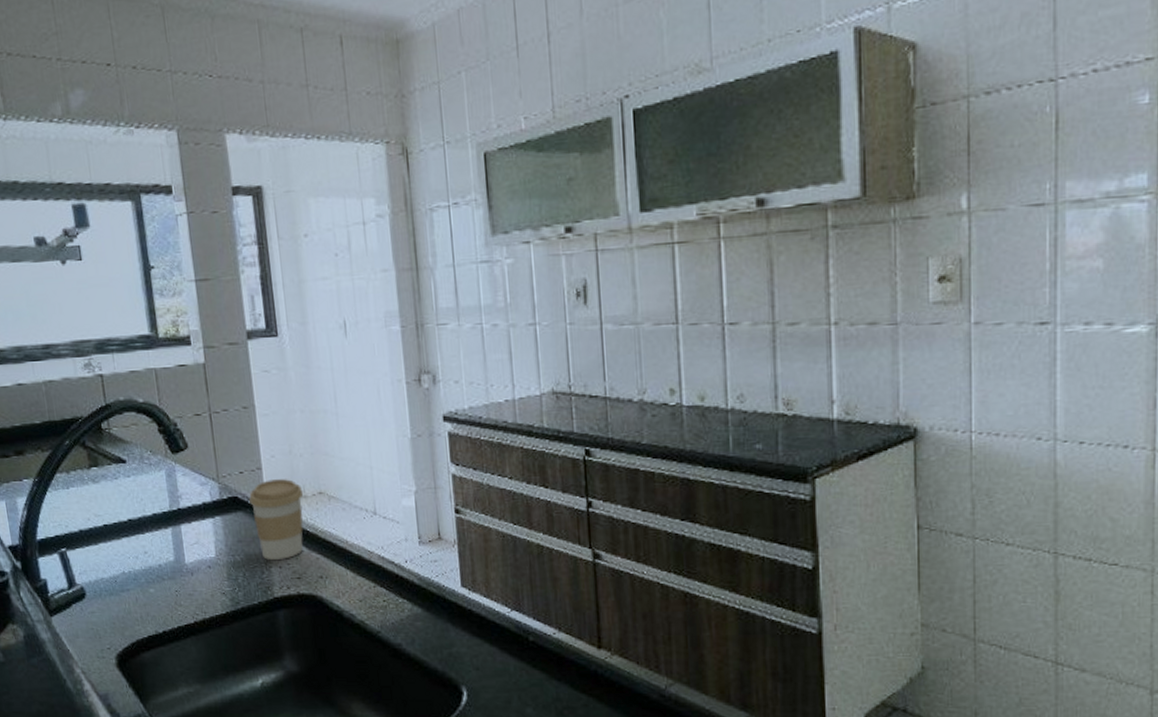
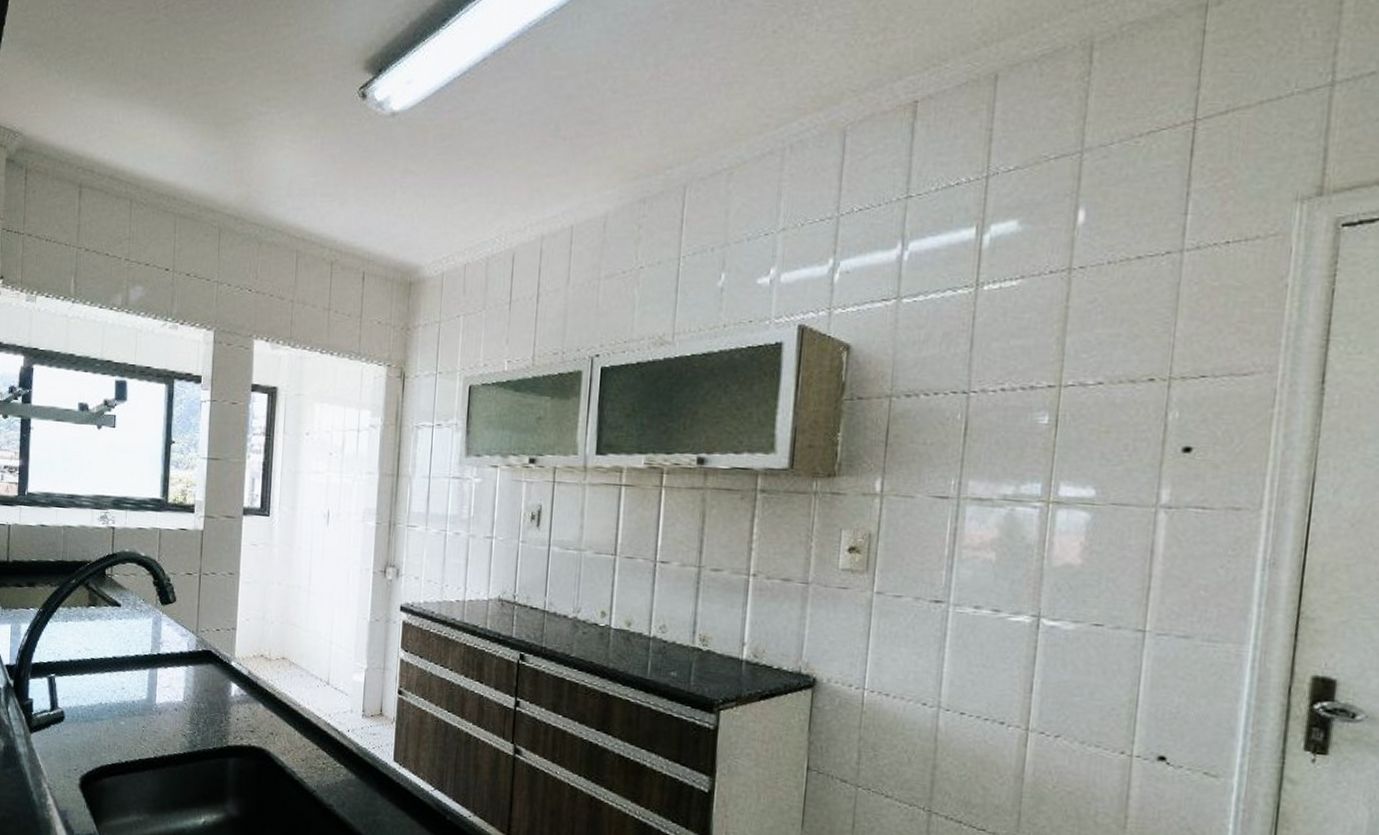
coffee cup: present [249,479,304,560] -> none [221,640,269,713]

